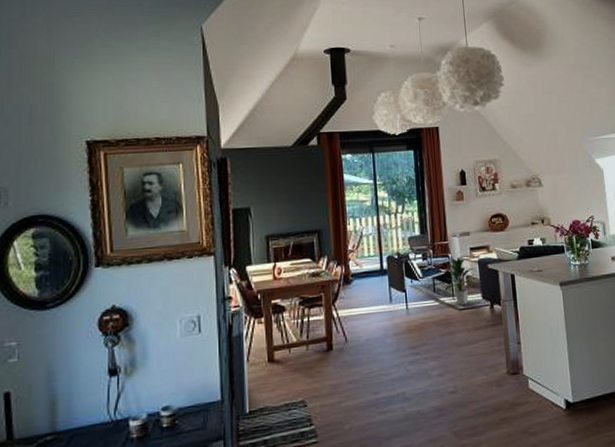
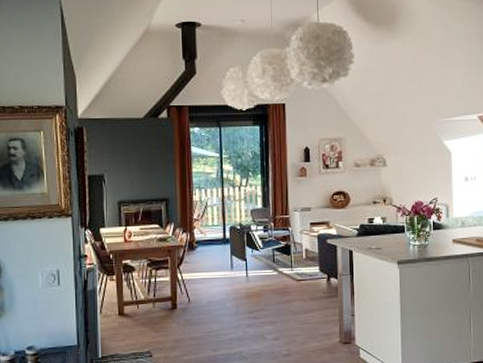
indoor plant: present [444,256,477,305] -> none [283,230,316,276]

